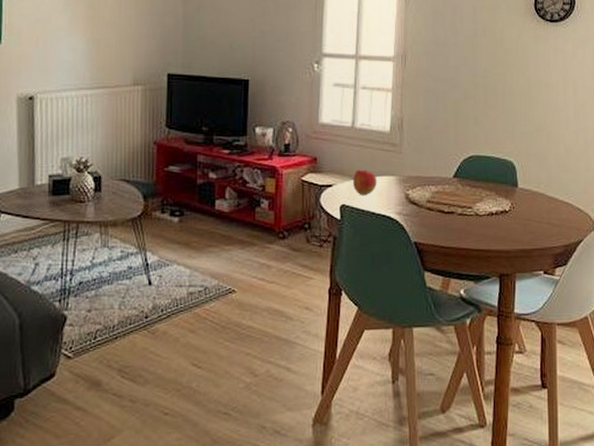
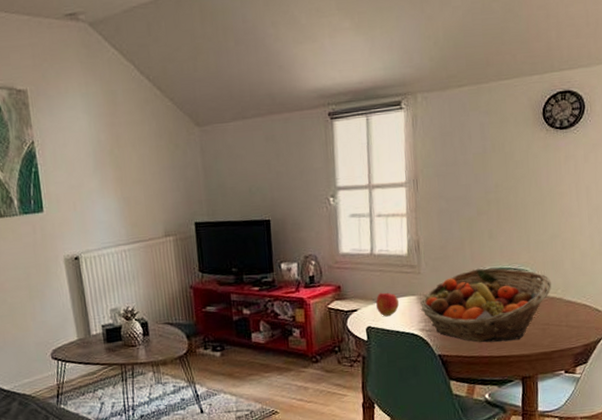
fruit basket: none [399,154,534,234] -> present [420,268,552,343]

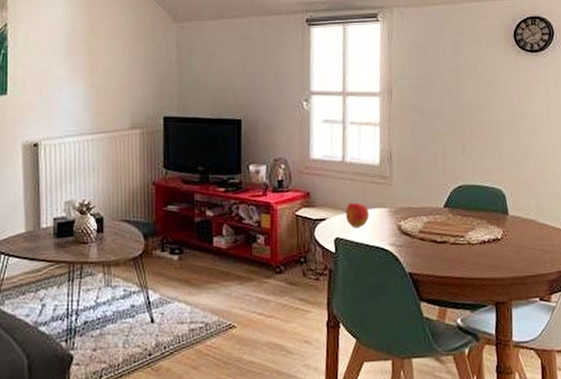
fruit basket: present [420,268,552,343] -> none [391,184,525,263]

